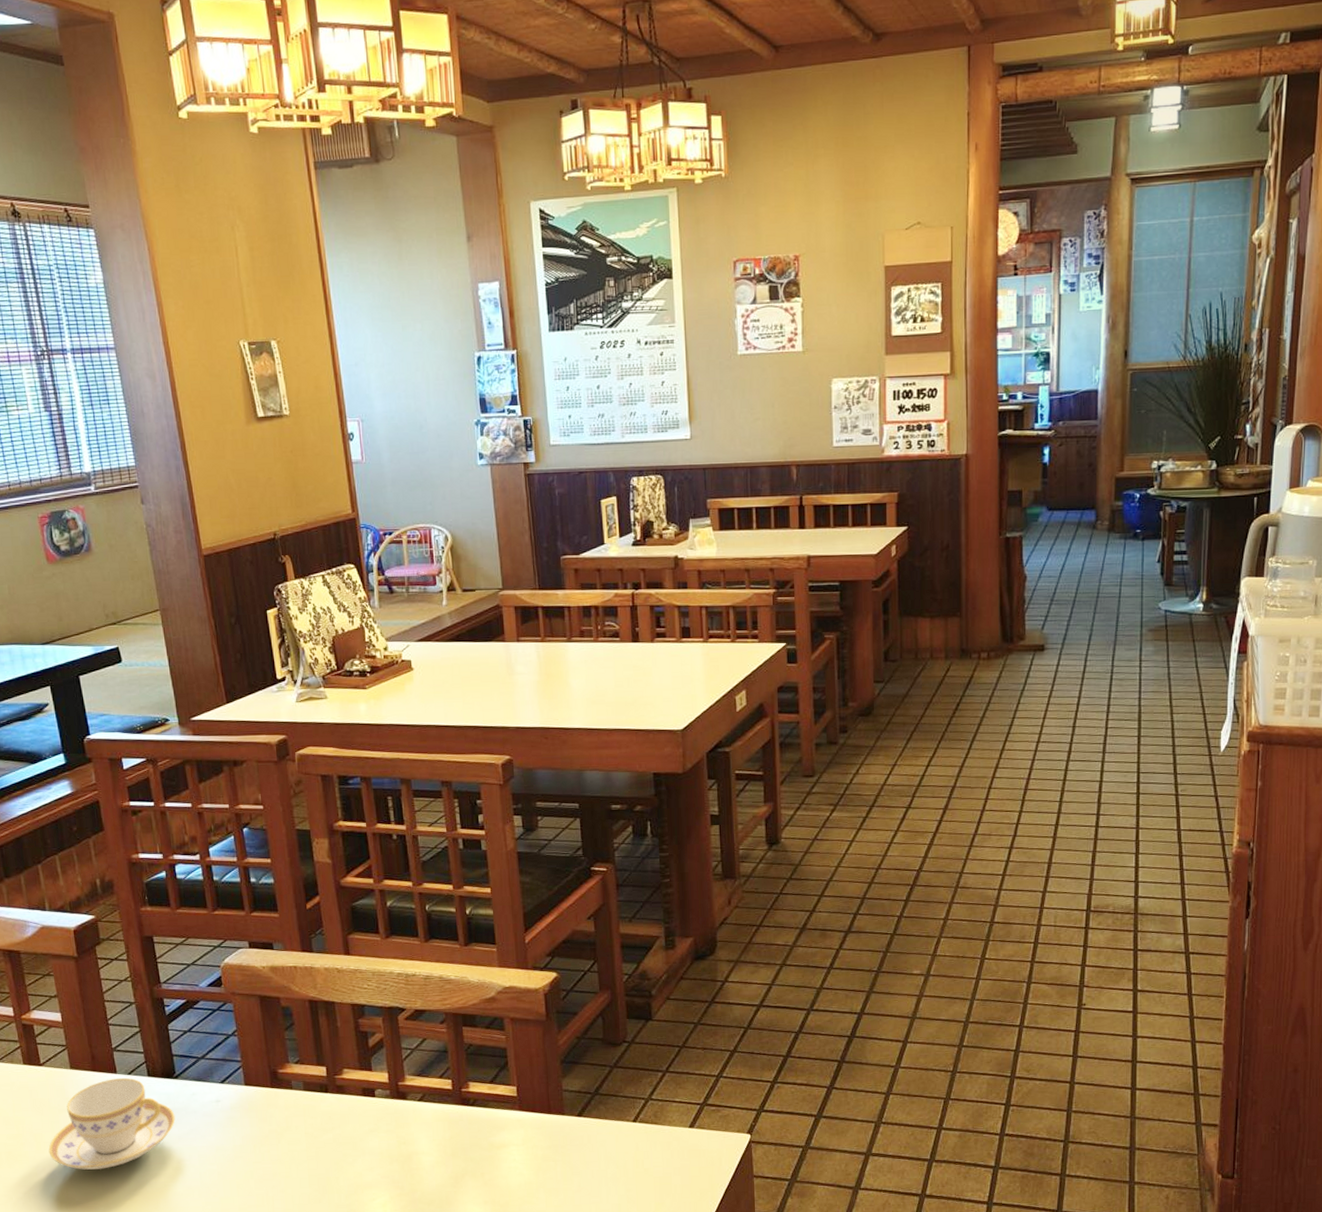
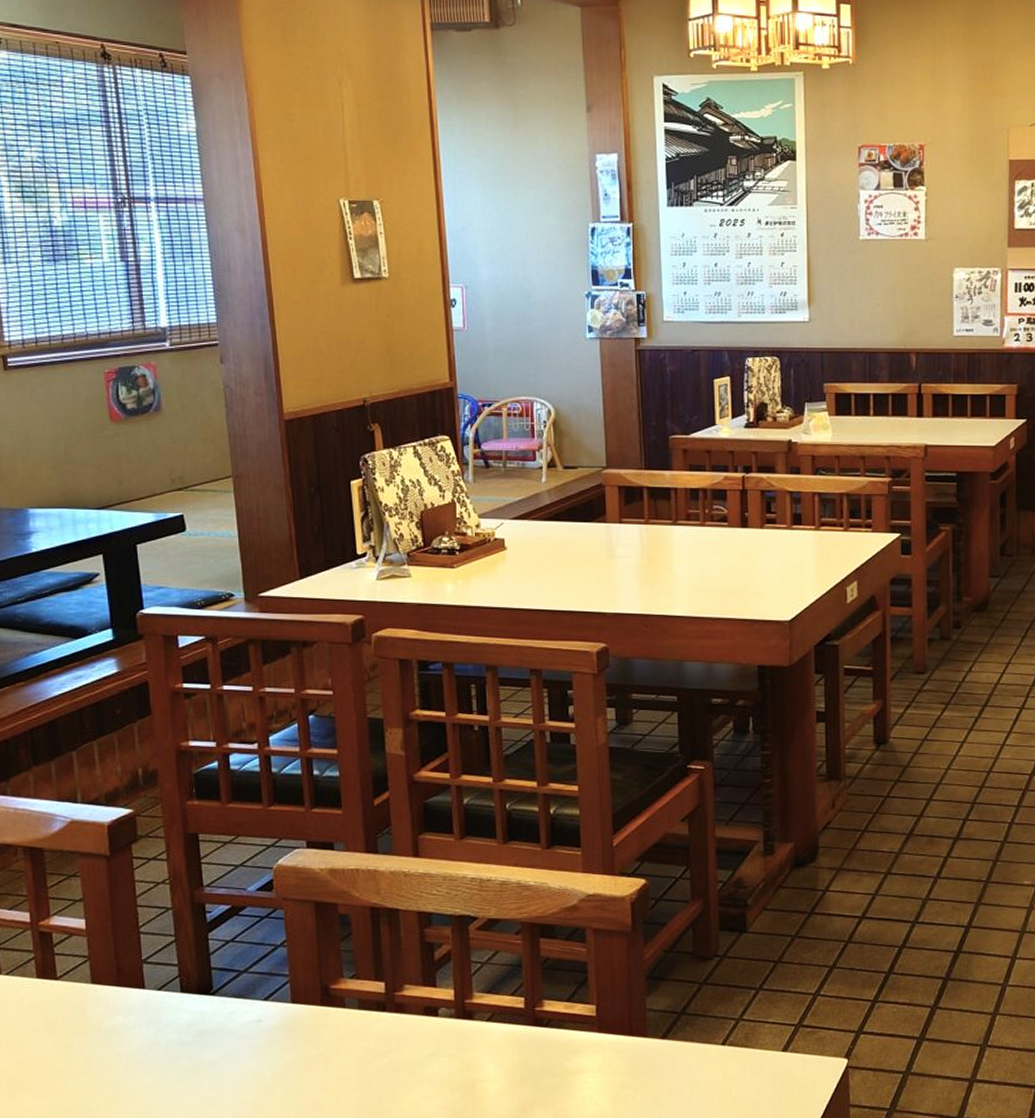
teacup: present [48,1078,176,1170] -> none [58,994,209,1100]

